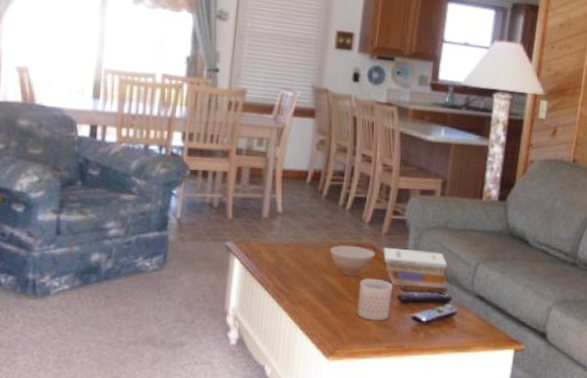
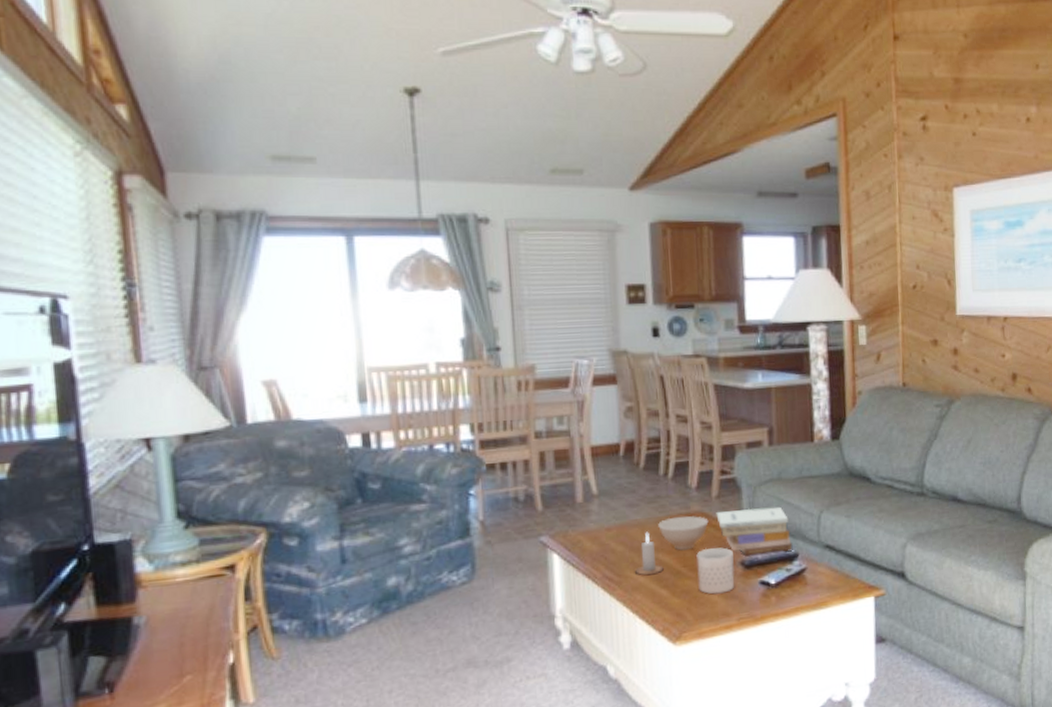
candle: none [303,253,329,293] -> present [635,531,664,576]

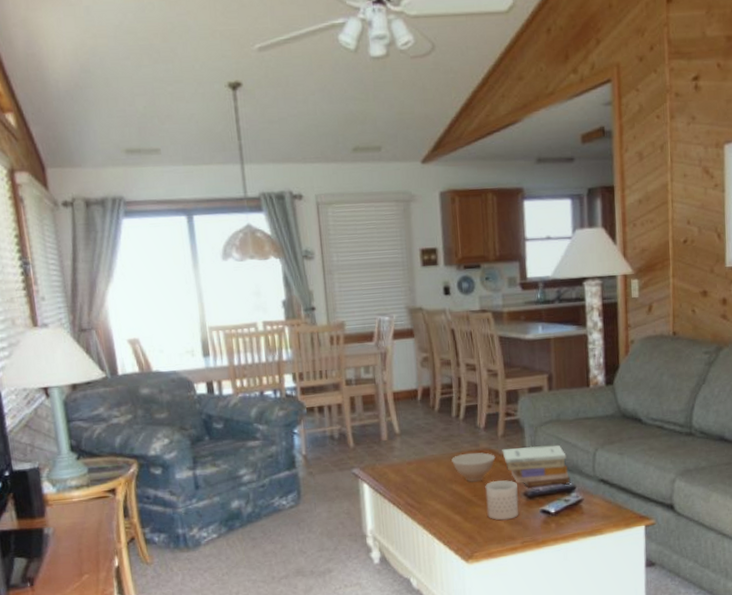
candle: present [635,531,664,576] -> none [433,465,457,503]

